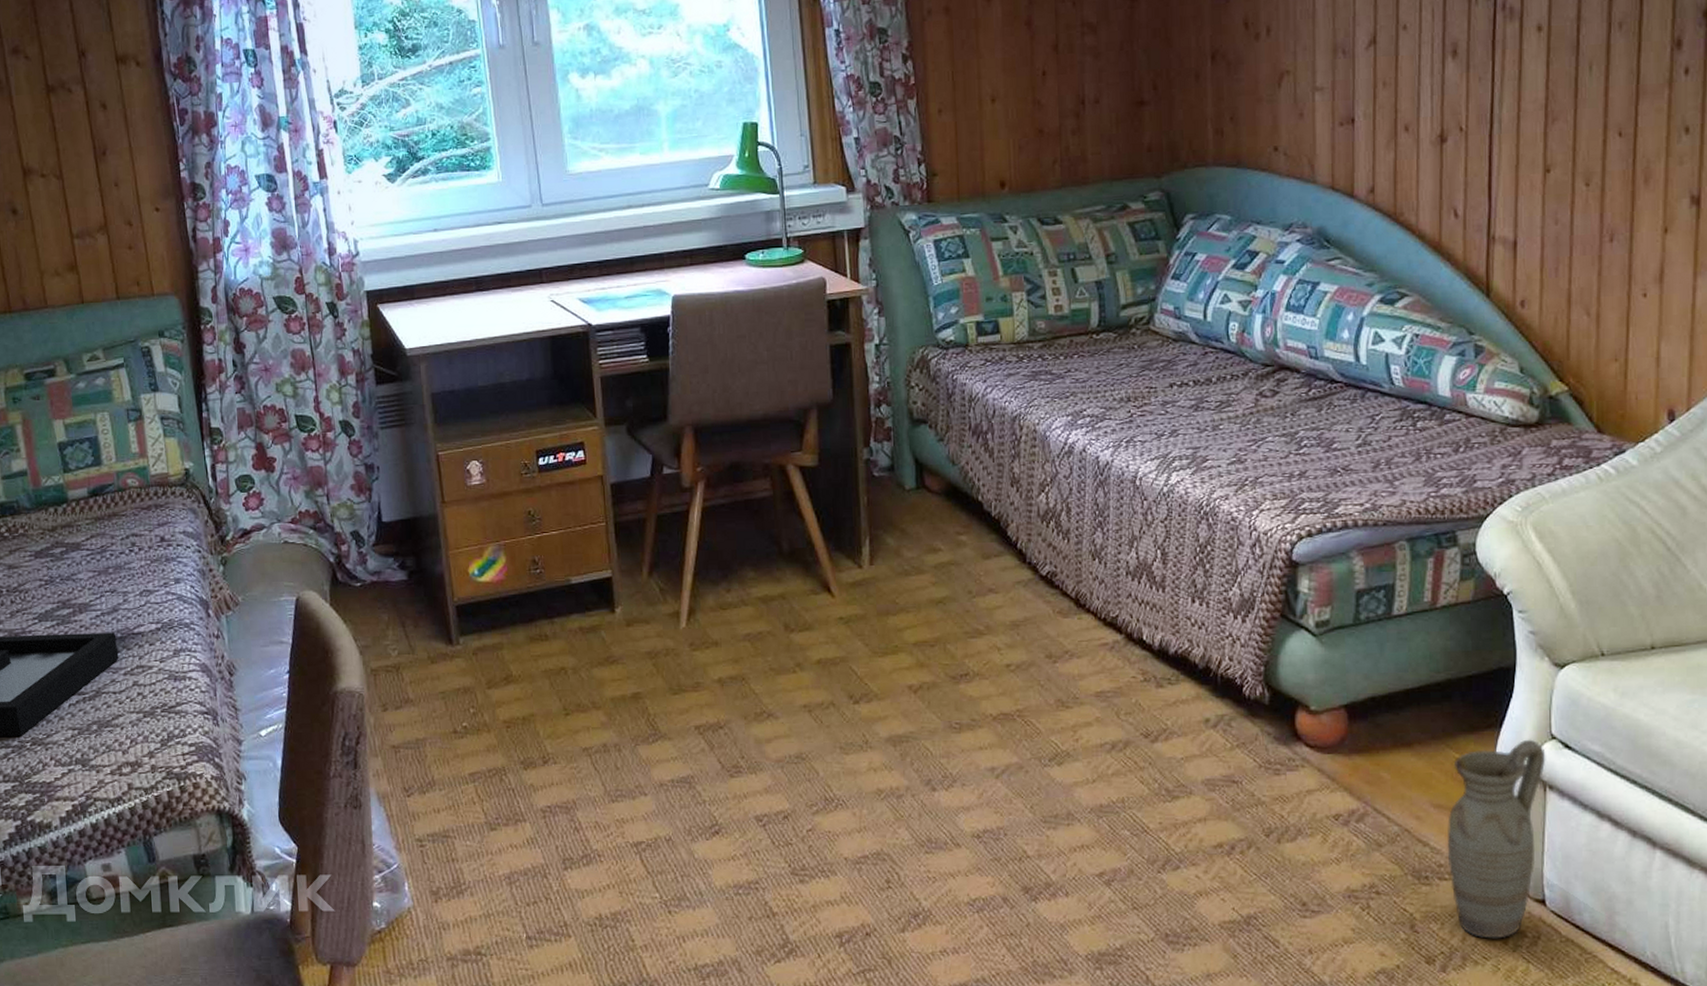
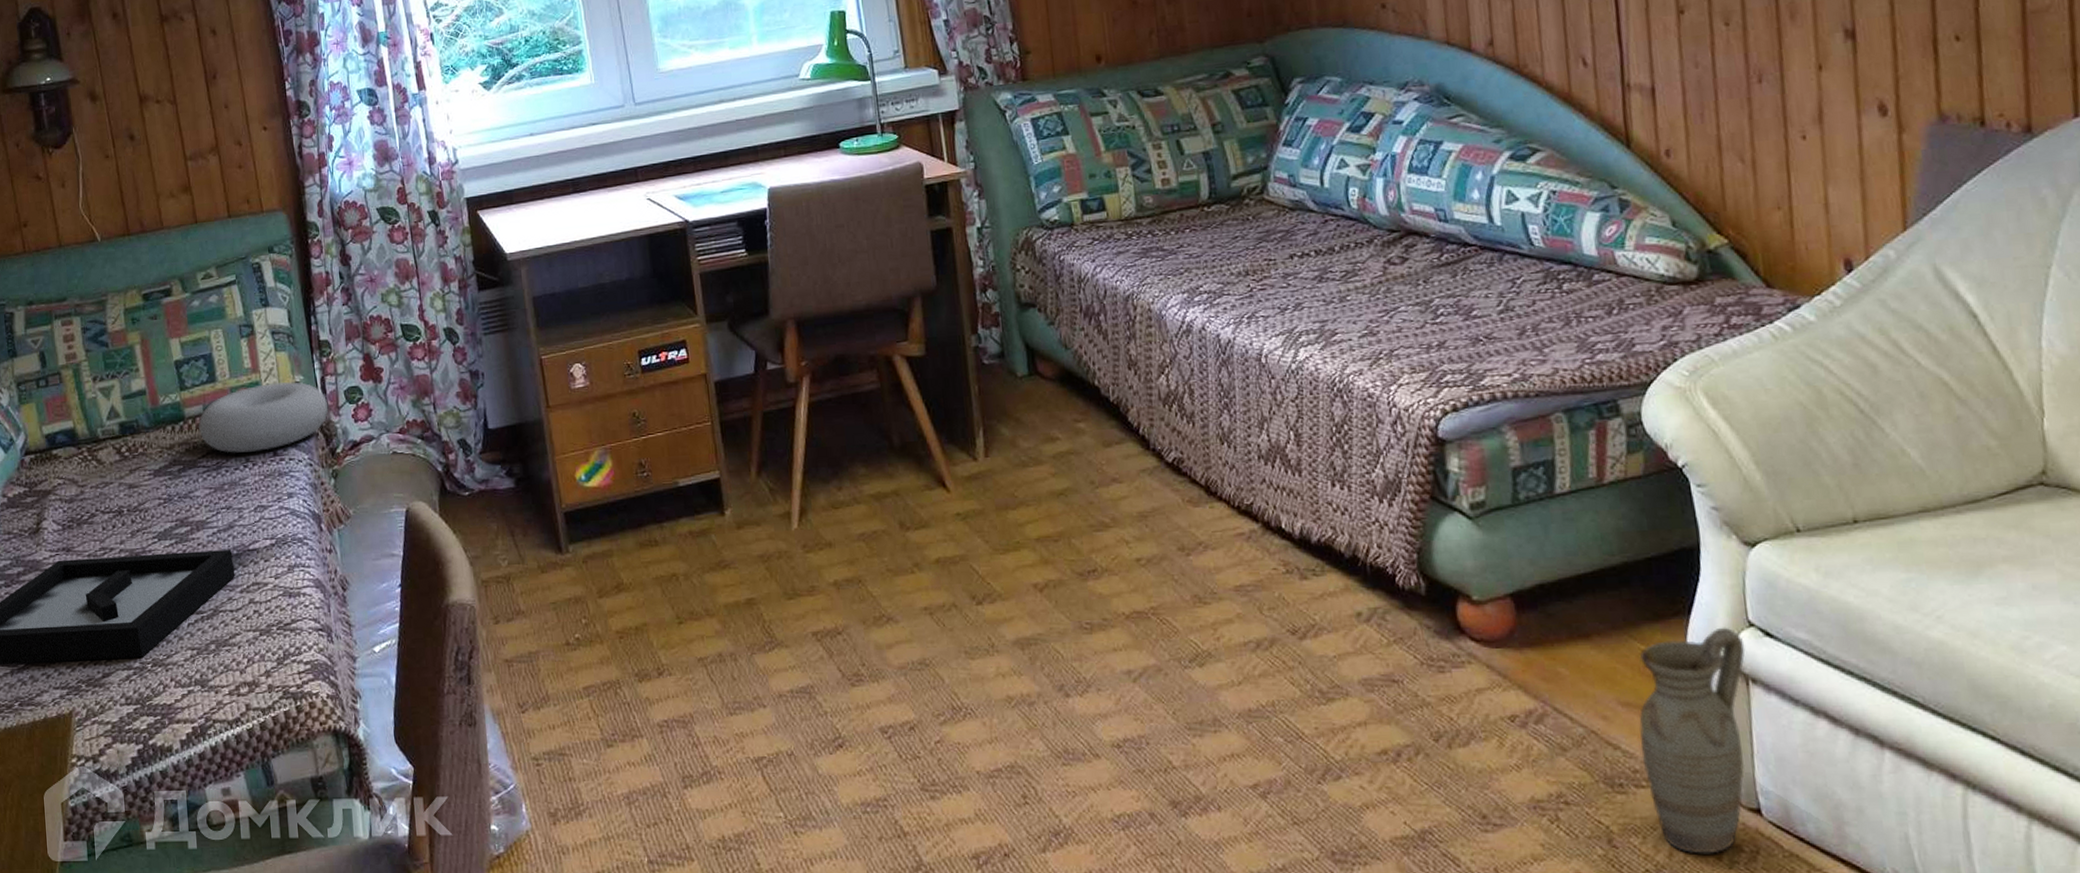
cushion: none [82,467,219,537] -> present [198,381,329,454]

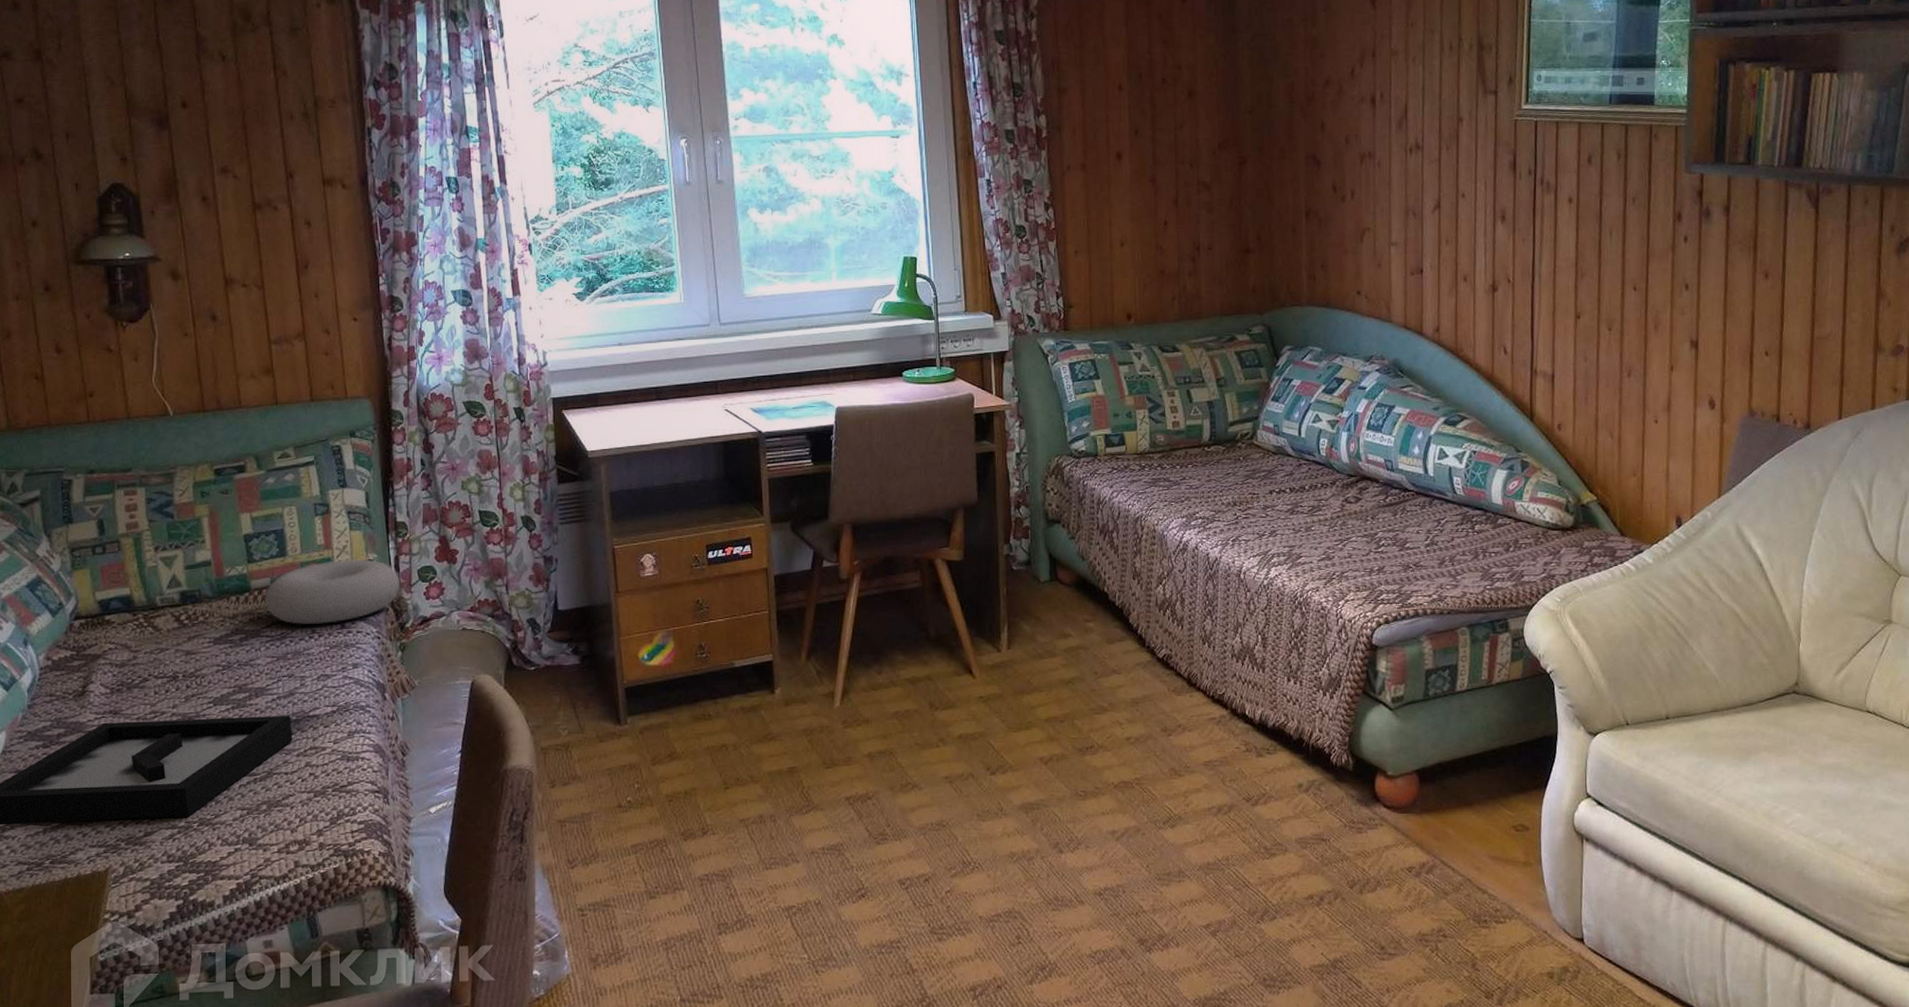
ceramic jug: present [1639,627,1745,854] -> none [1502,798,1583,974]

